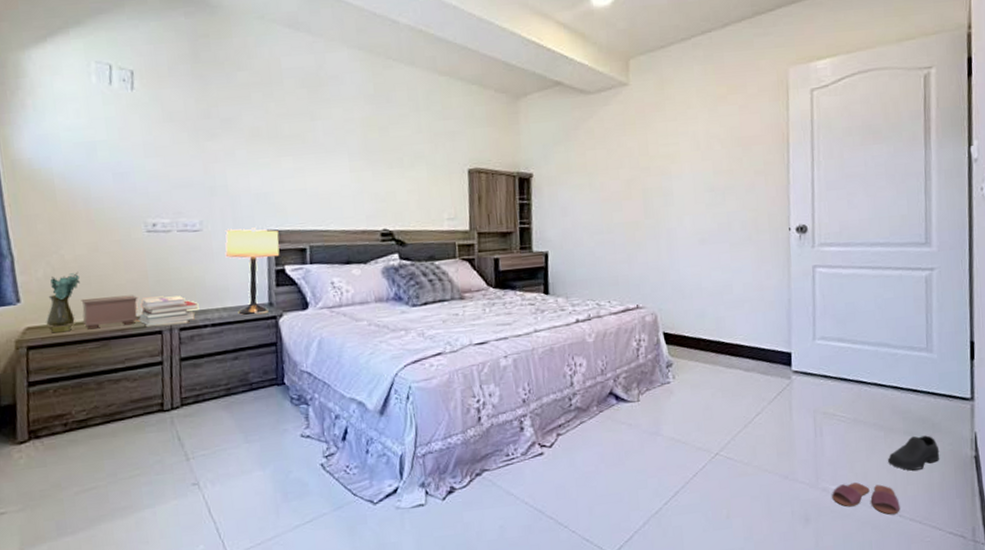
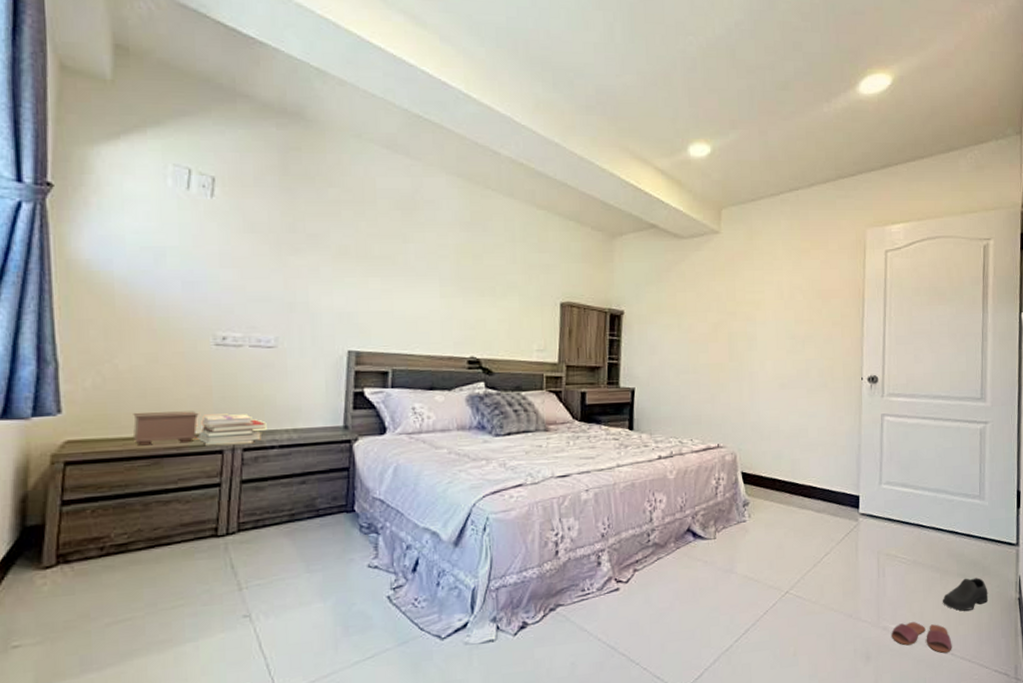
vase: present [46,271,80,334] -> none [90,383,134,449]
table lamp: present [225,229,280,315] -> none [300,348,360,438]

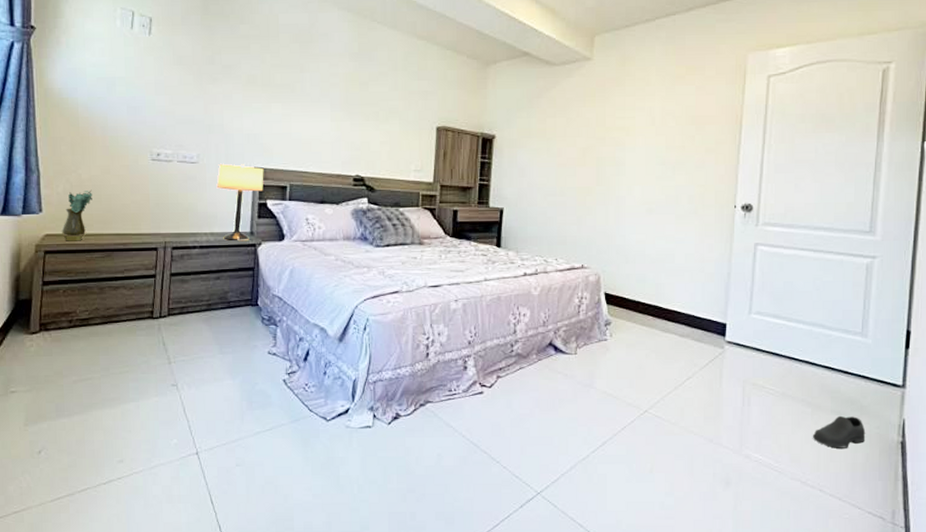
vase: none [90,383,134,449] -> present [62,189,92,241]
jewelry box: present [132,411,199,446] -> none [92,214,140,241]
books: present [198,414,265,446] -> none [139,218,189,244]
table lamp: none [300,348,360,438] -> present [216,164,264,241]
slippers: present [891,622,952,653] -> none [754,454,821,487]

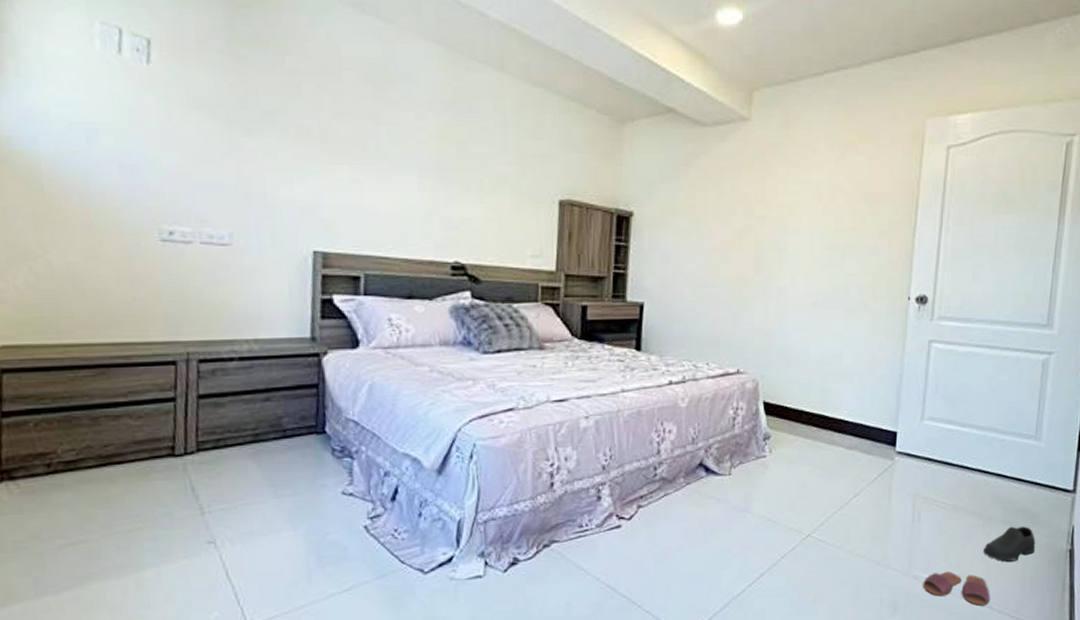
vase: present [62,189,92,241] -> none [26,282,72,355]
table lamp: present [216,164,264,241] -> none [259,247,328,350]
slippers: none [754,454,821,487] -> present [923,571,990,606]

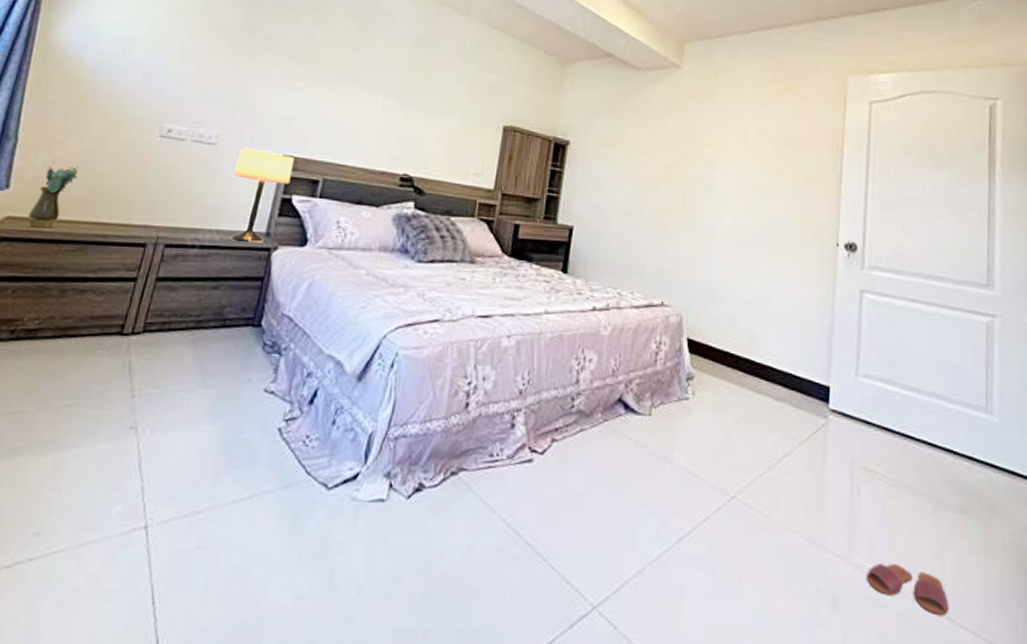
vase: none [26,282,72,355] -> present [28,166,79,228]
table lamp: none [259,247,328,350] -> present [232,148,295,244]
shoe: present [984,526,1036,563] -> none [936,515,999,562]

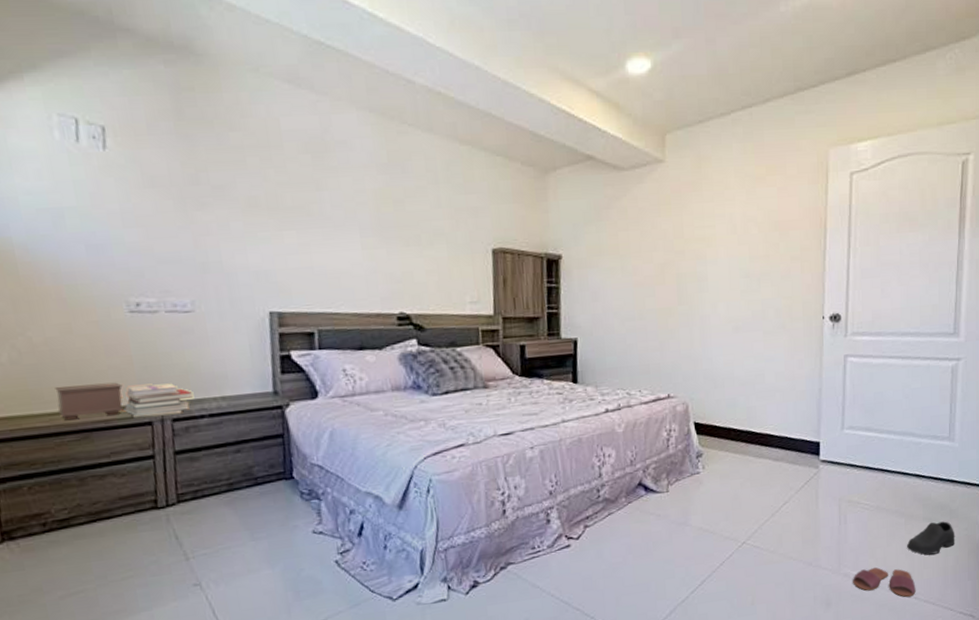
vase: present [28,166,79,228] -> none [14,356,53,425]
jewelry box: none [66,197,132,231] -> present [55,382,124,421]
books: none [126,206,191,240] -> present [124,383,193,419]
table lamp: present [232,148,295,244] -> none [222,310,285,404]
shoe: none [936,515,999,562] -> present [907,521,955,555]

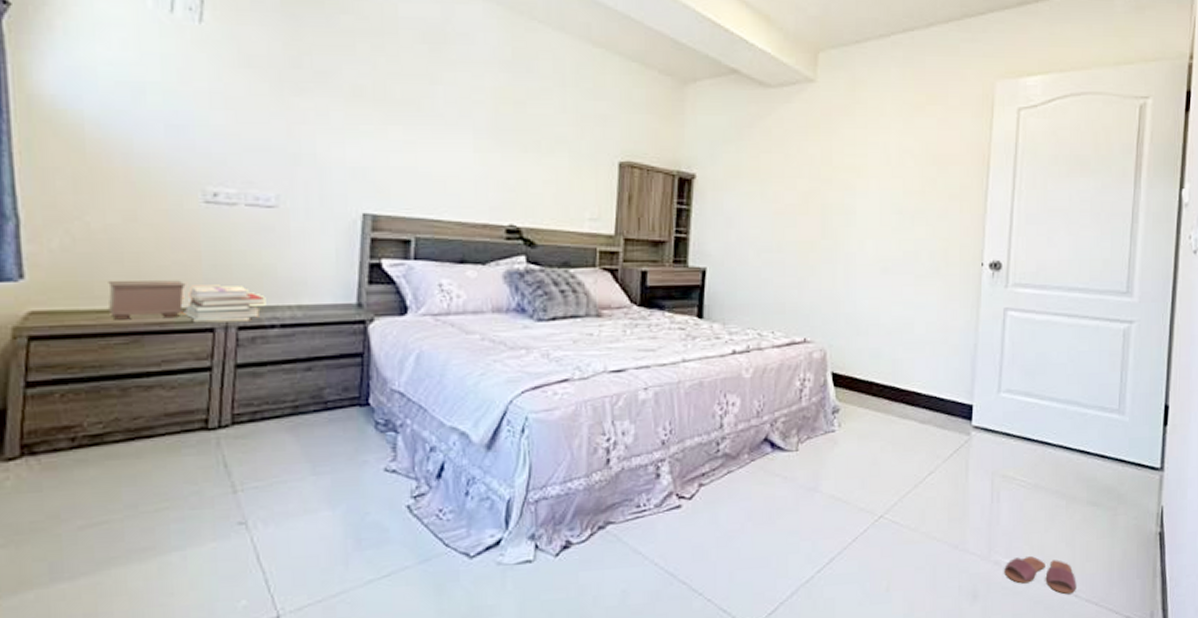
shoe: present [907,521,955,555] -> none [1068,506,1123,547]

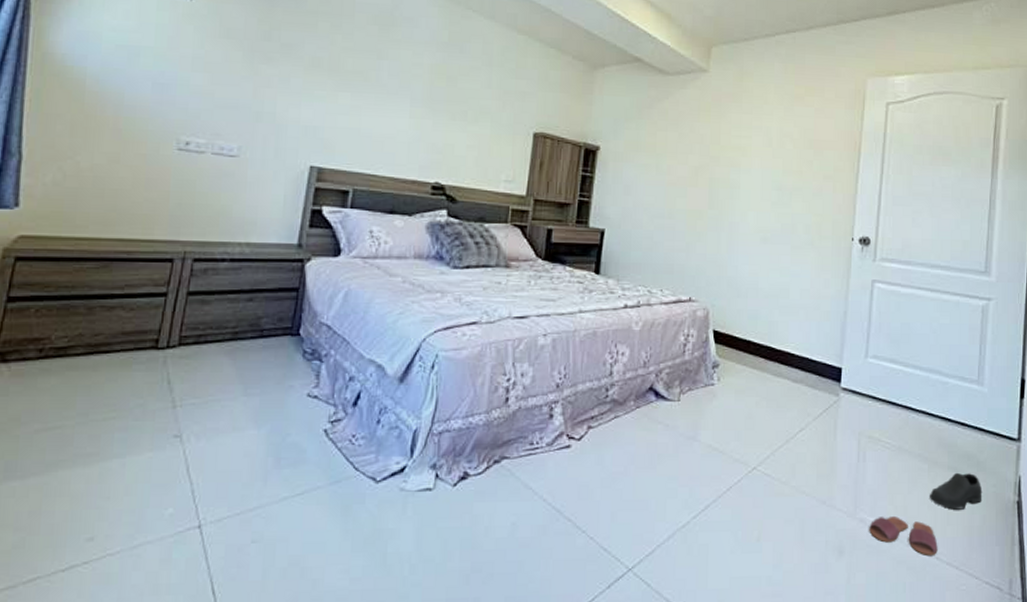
jewelry box: present [107,280,186,320] -> none [85,213,154,247]
books: present [185,286,264,323] -> none [150,222,219,255]
shoe: none [1068,506,1123,547] -> present [930,472,983,511]

